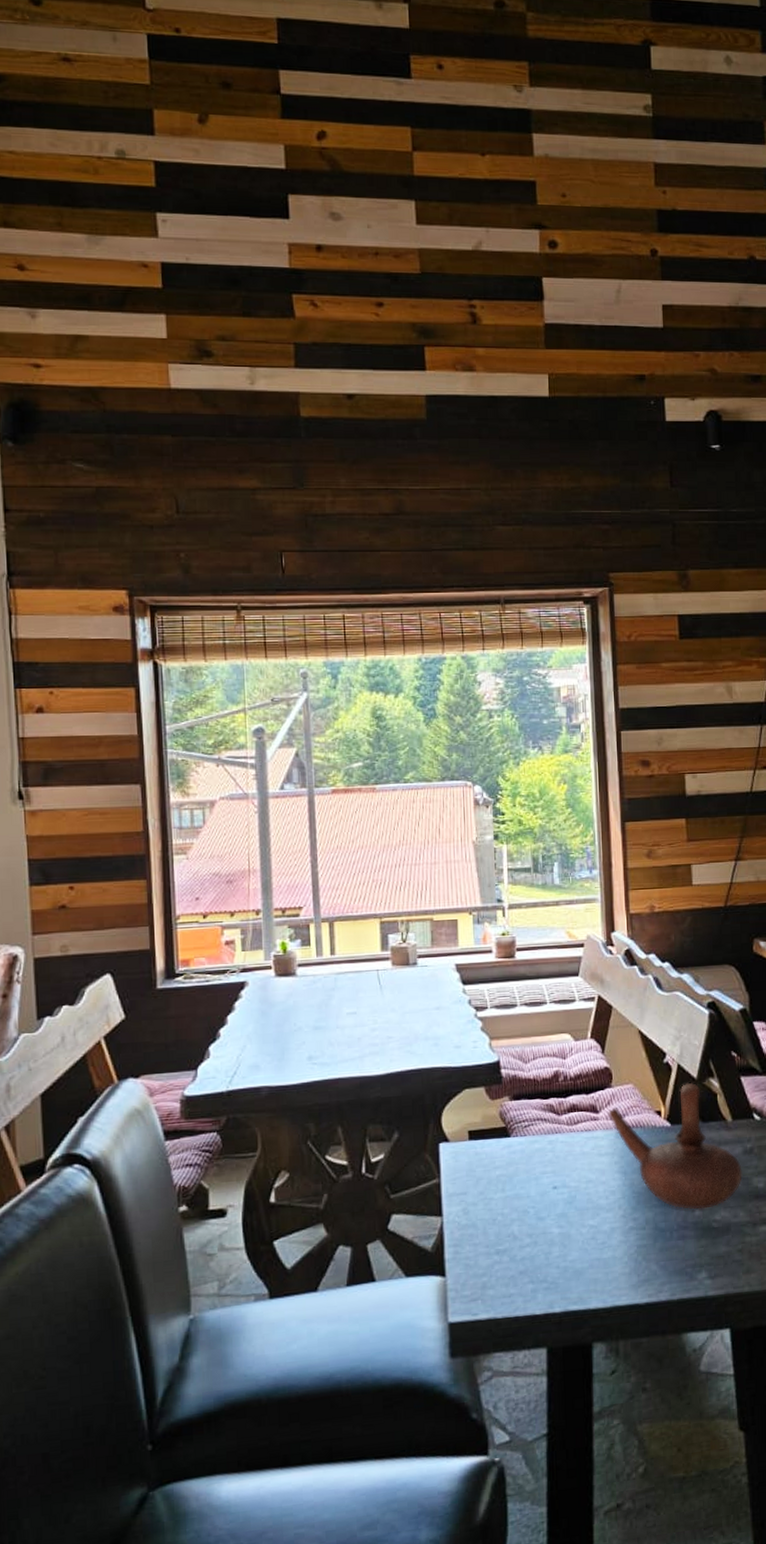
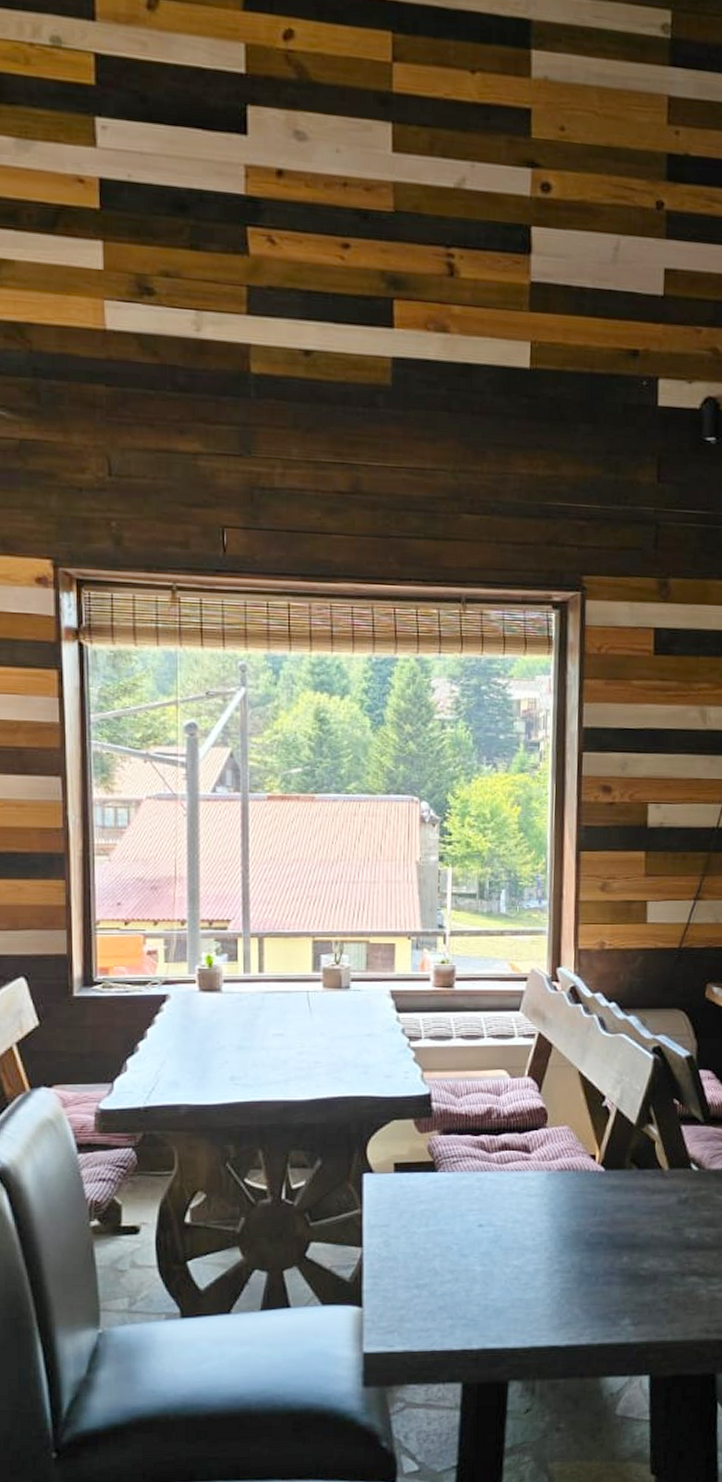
teapot: present [608,1082,742,1210] -> none [540,1128,675,1256]

